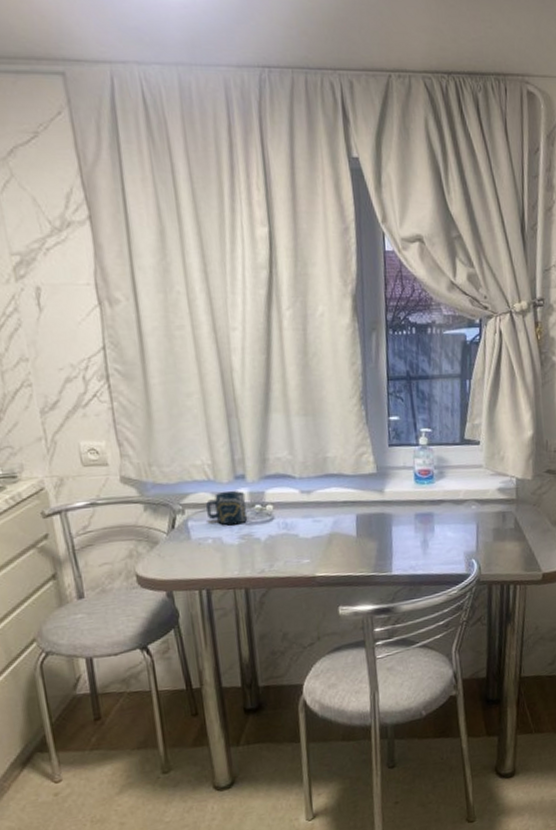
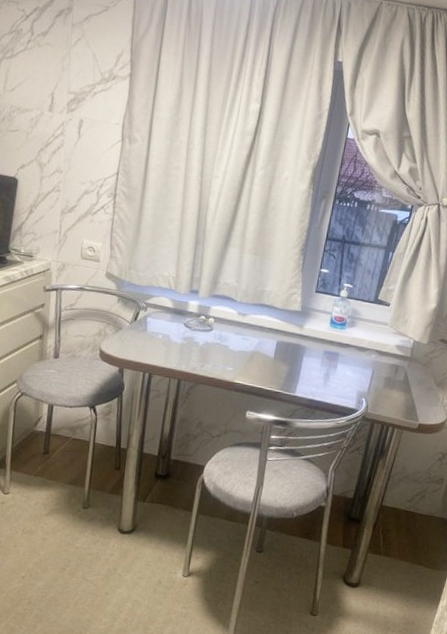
cup: present [206,491,247,526] -> none [163,300,195,329]

